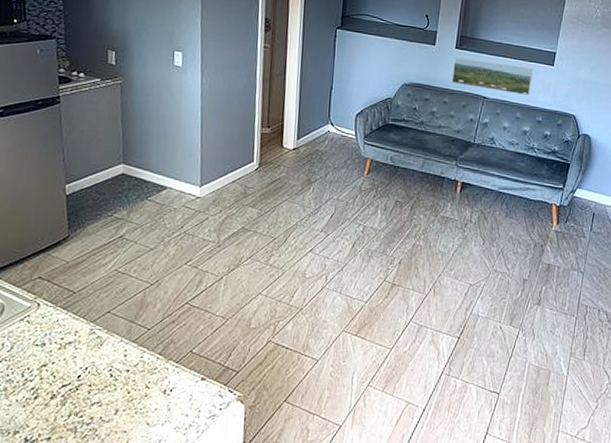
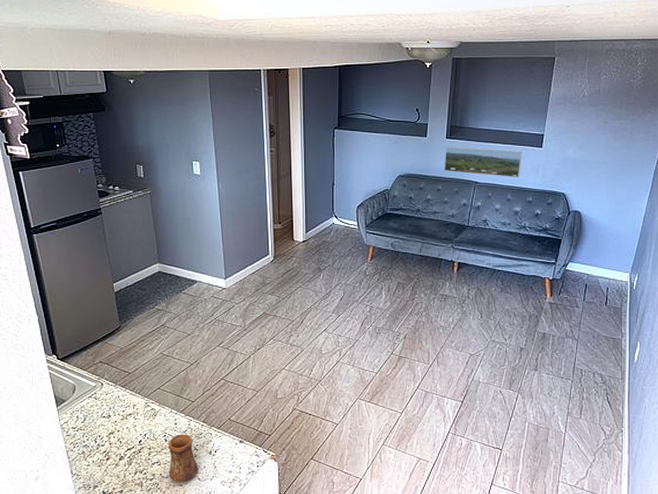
cup: none [110,368,149,429] -> present [168,434,199,483]

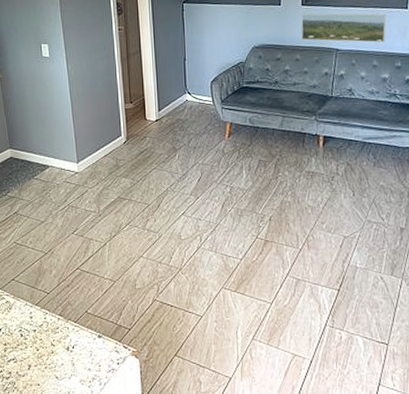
cup: present [168,434,199,483] -> none [24,328,56,382]

